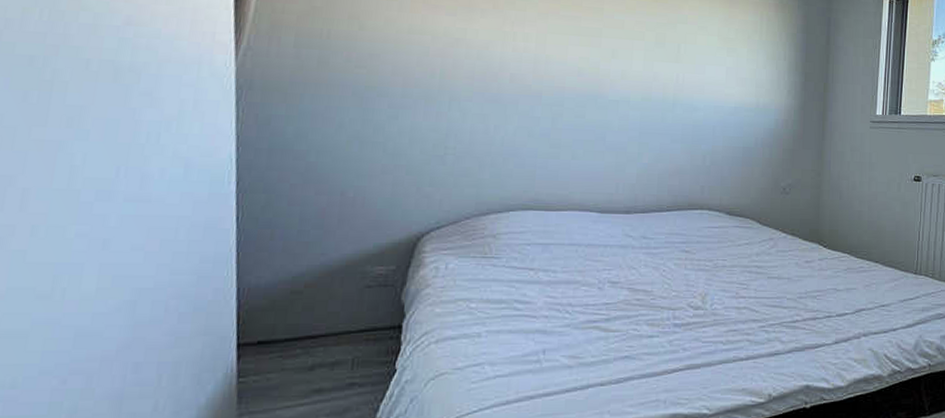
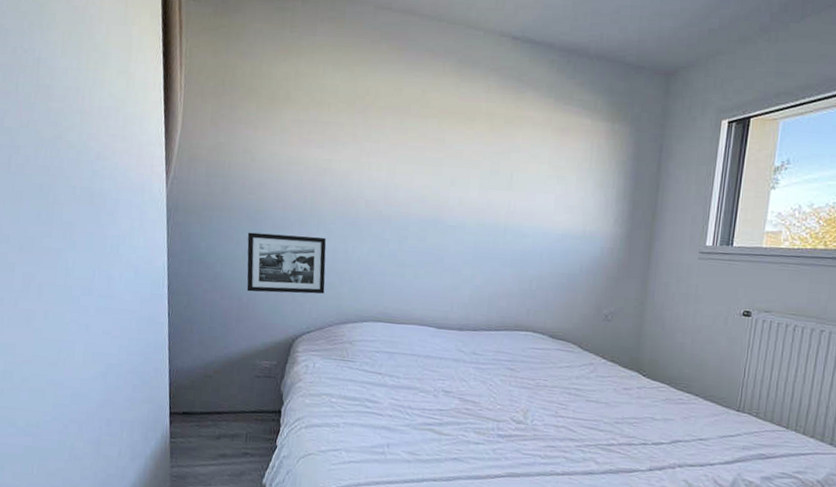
picture frame: none [353,113,461,184] -> present [246,232,326,294]

